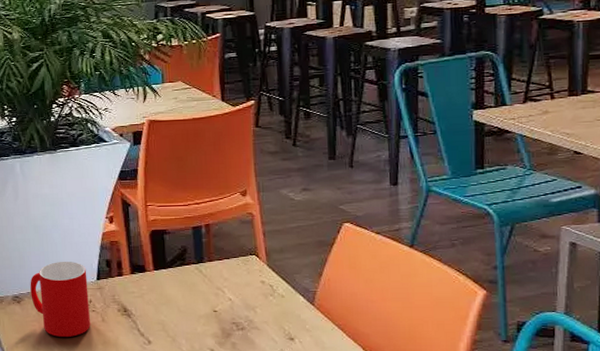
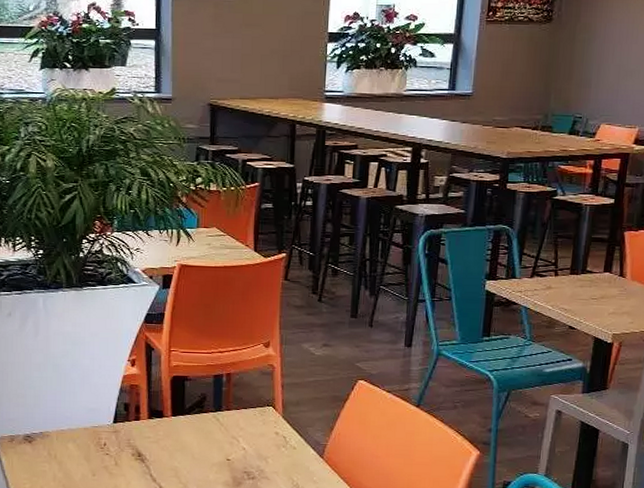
cup: present [30,262,90,337] -> none [43,402,104,480]

